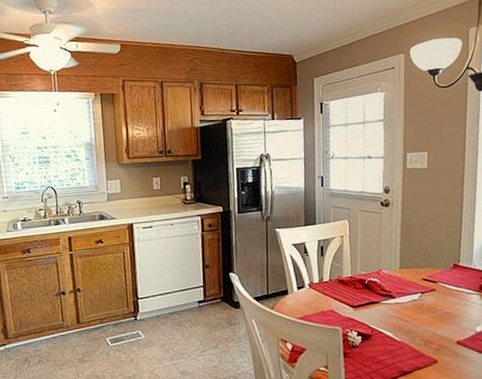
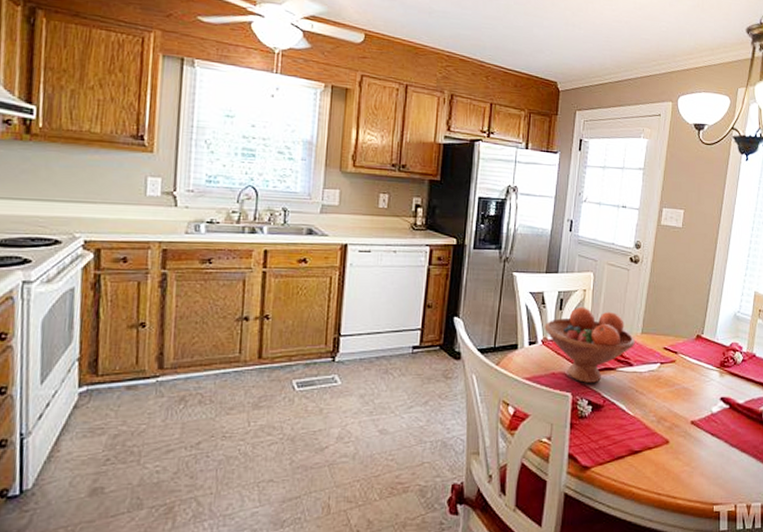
fruit bowl: none [309,251,395,317] -> present [544,307,635,383]

